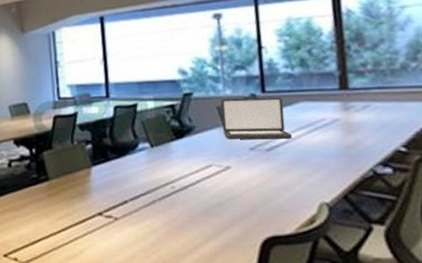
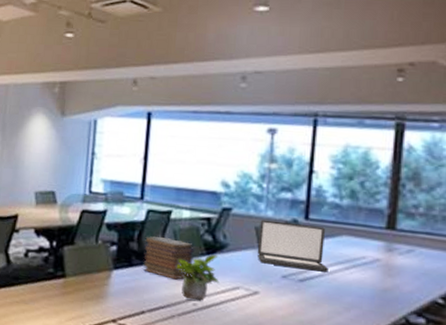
book stack: none [115,128,166,167] -> present [143,236,194,280]
potted plant: none [149,138,192,183] -> present [176,254,220,301]

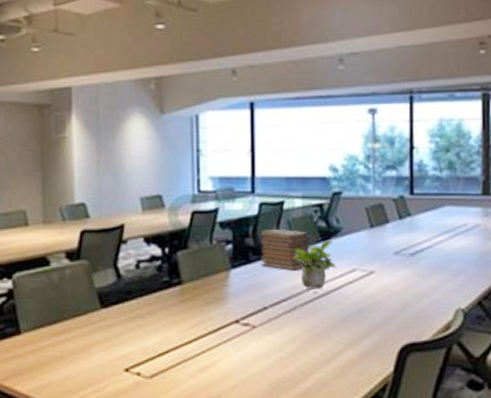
laptop: present [257,219,328,272] -> none [369,199,435,244]

